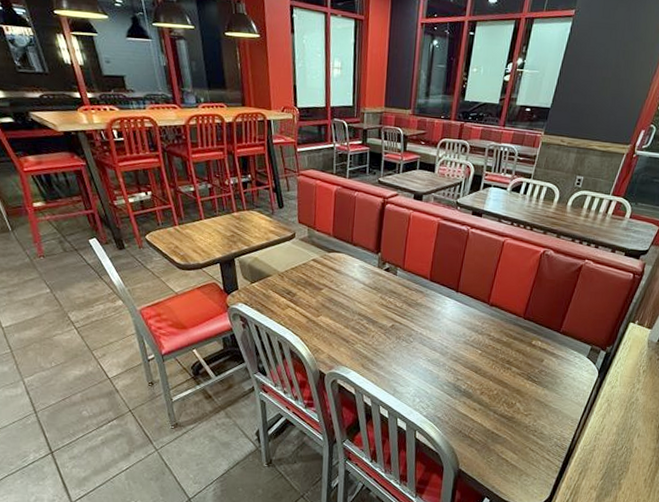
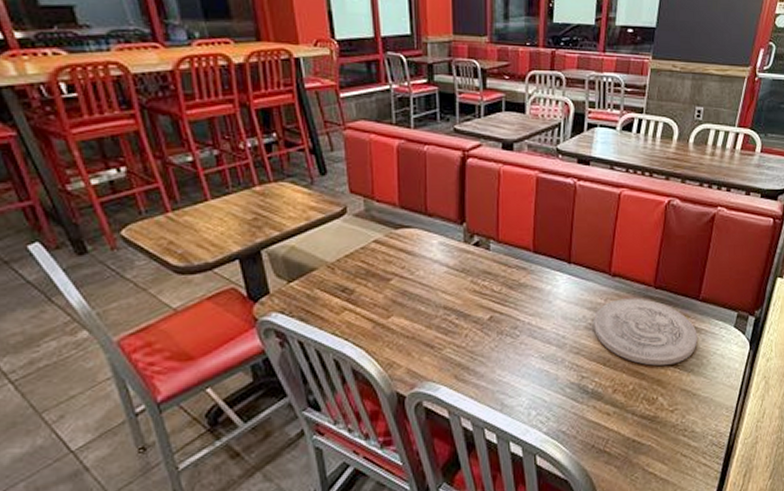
plate: none [470,323,555,380] -> present [593,298,698,366]

